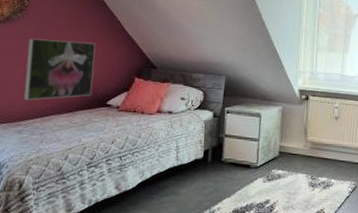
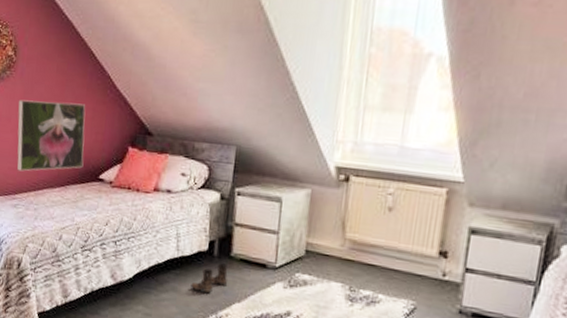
boots: none [188,167,219,192] -> present [191,263,228,293]

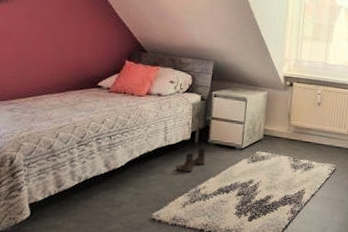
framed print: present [17,99,86,172] -> none [16,19,88,80]

